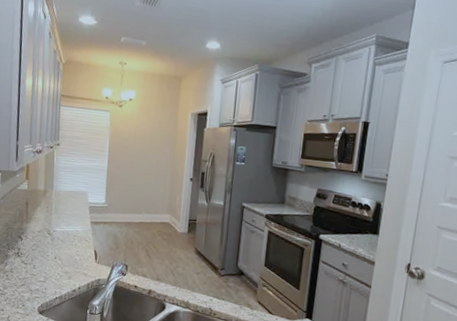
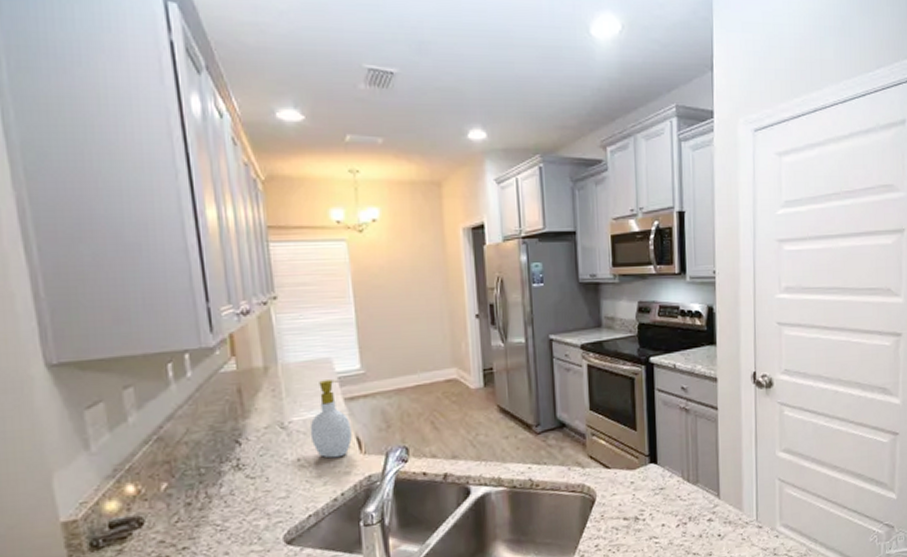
soap bottle: none [65,206,93,262] -> present [310,379,352,459]

